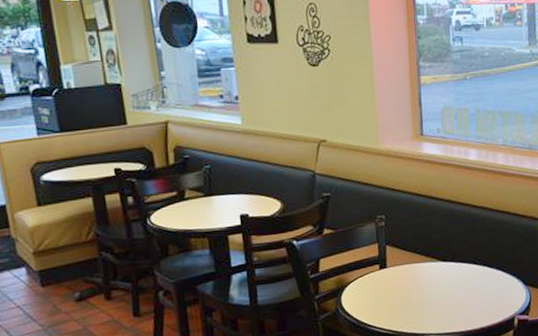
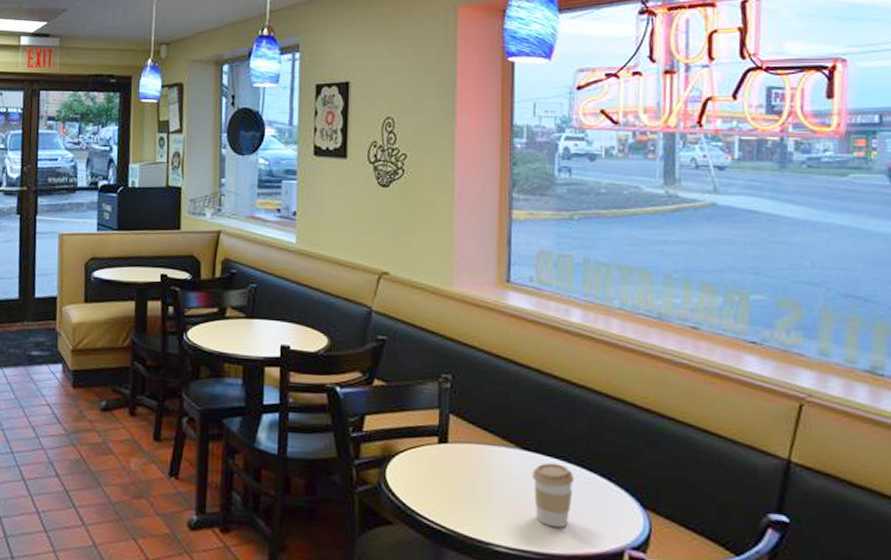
coffee cup: none [450,266,479,313] -> present [532,463,574,528]

